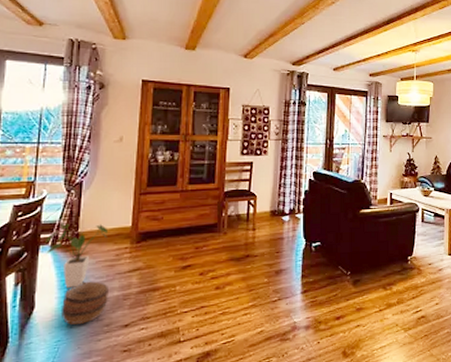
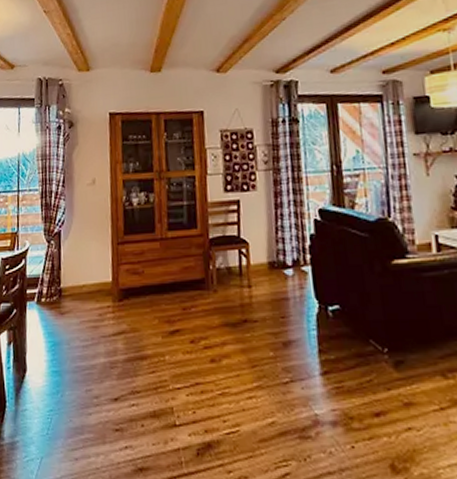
house plant: present [45,223,109,288] -> none [31,277,90,350]
basket: present [62,281,108,324] -> none [51,344,95,393]

